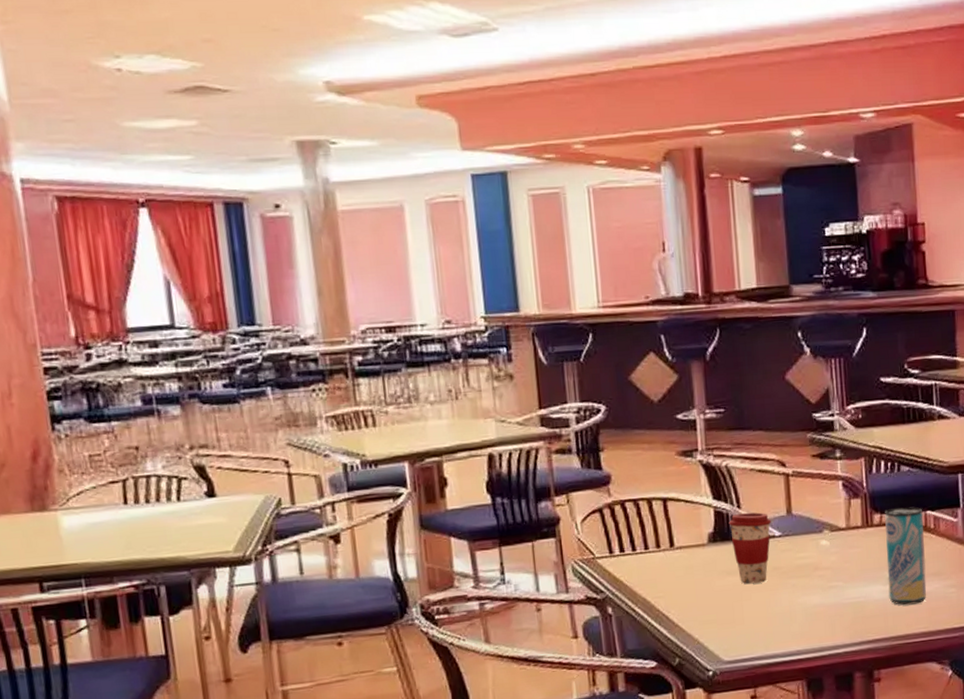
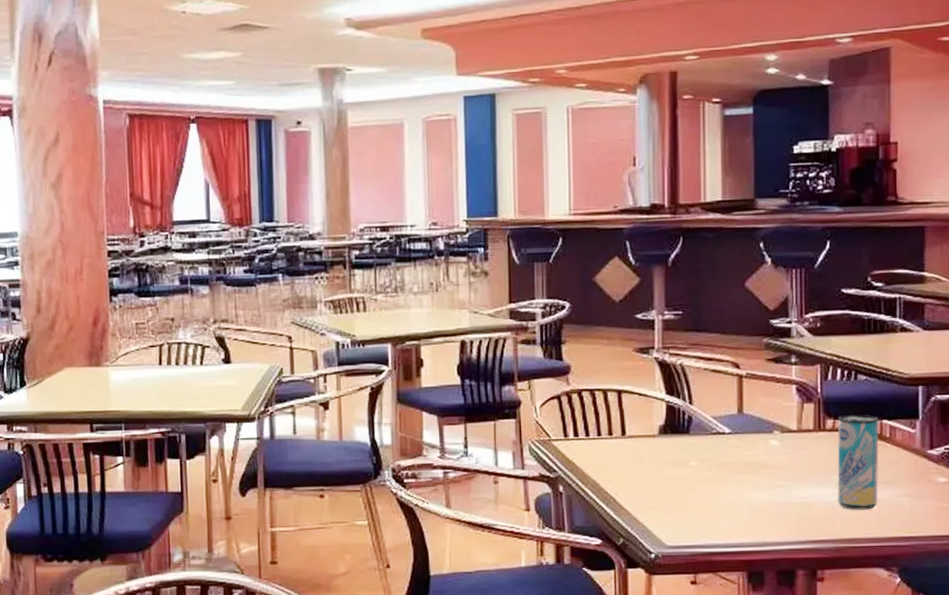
coffee cup: present [728,512,771,584] -> none [680,408,722,476]

